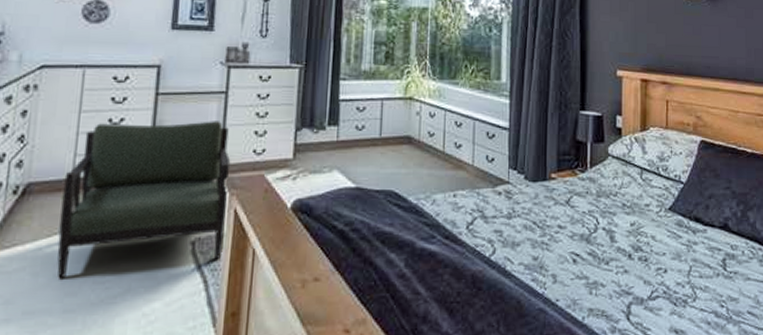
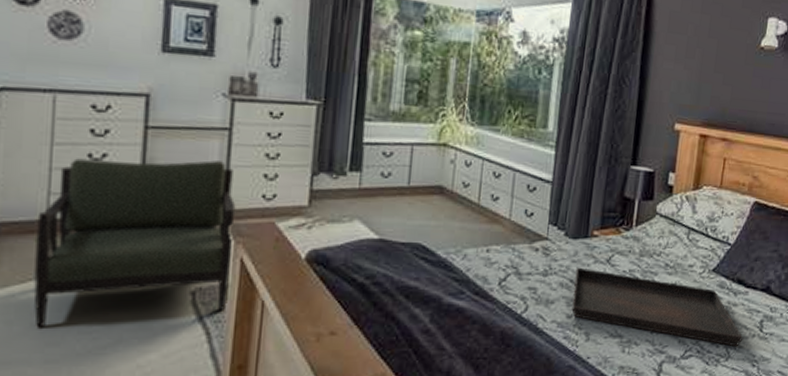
serving tray: none [537,209,707,287] -> present [571,267,743,347]

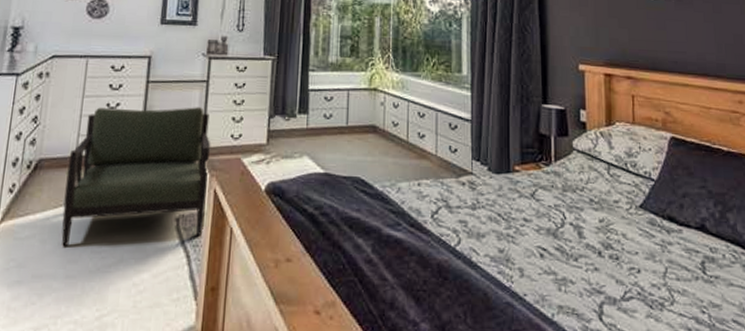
serving tray: present [571,267,743,347] -> none [502,201,685,290]

